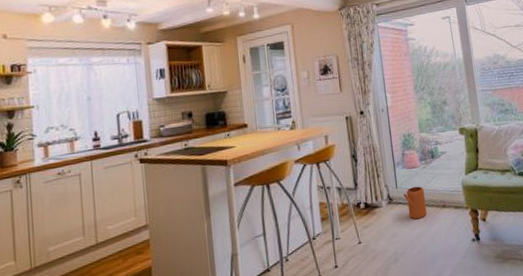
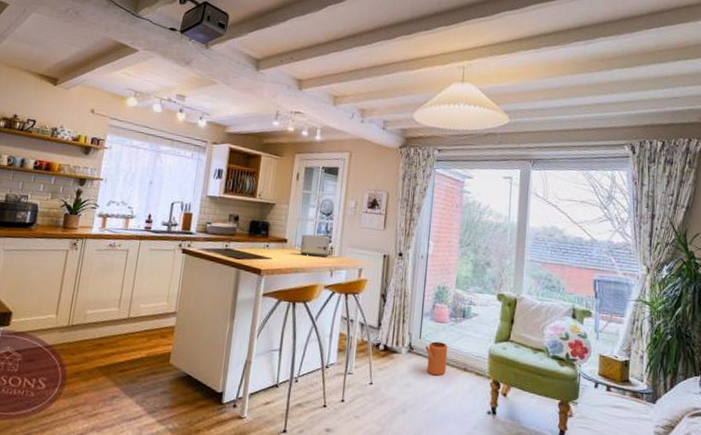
toaster: none [261,111,293,136] -> present [300,234,333,258]

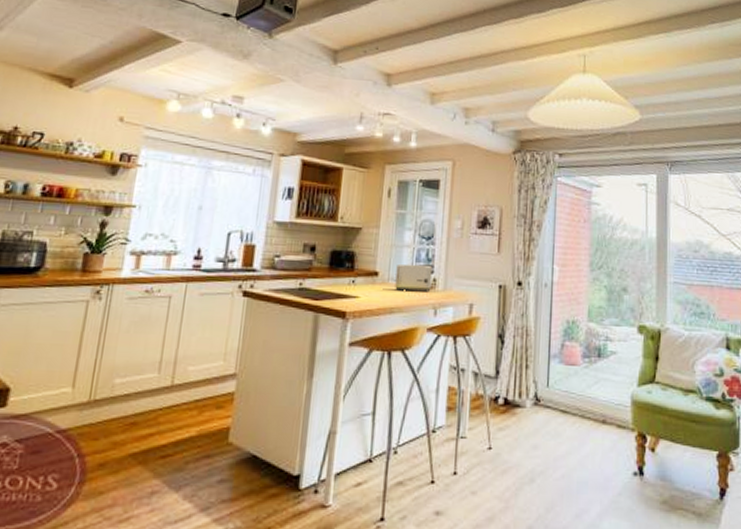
watering can: present [425,341,448,376] -> none [554,389,582,432]

